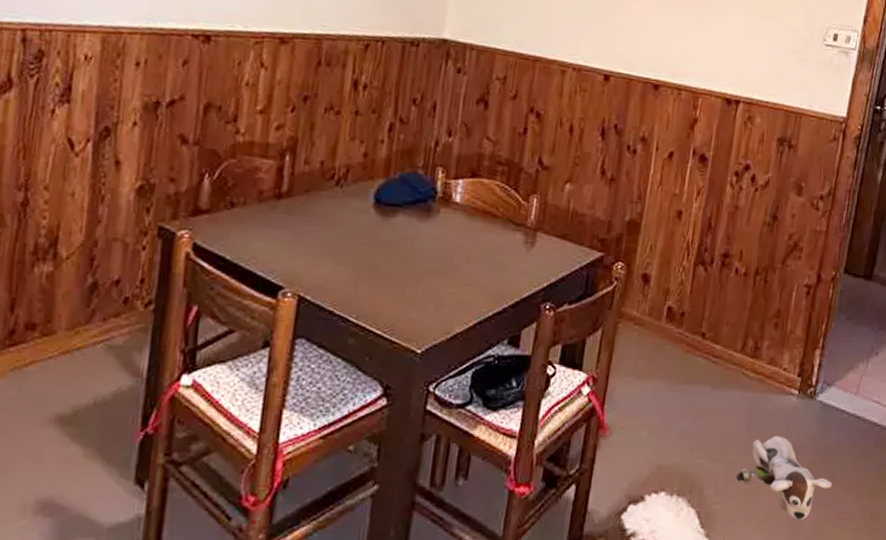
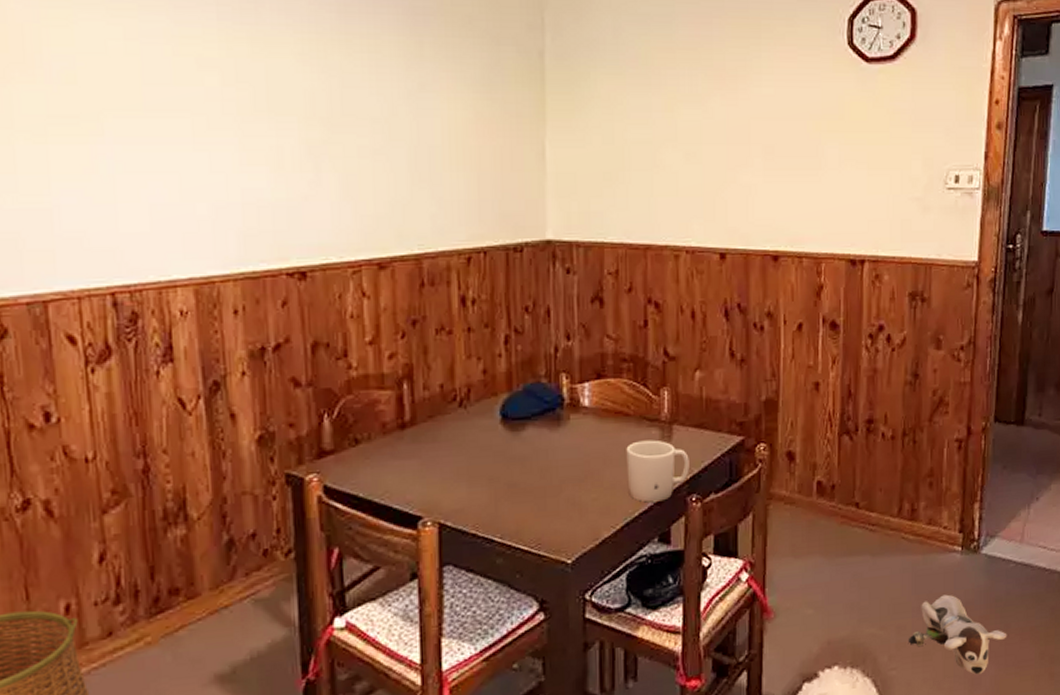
mug: none [485,243,549,305] -> present [626,440,689,503]

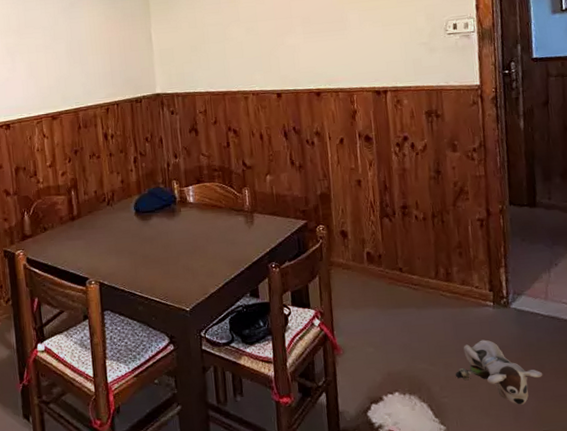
mug: present [626,440,689,503] -> none [221,224,269,268]

